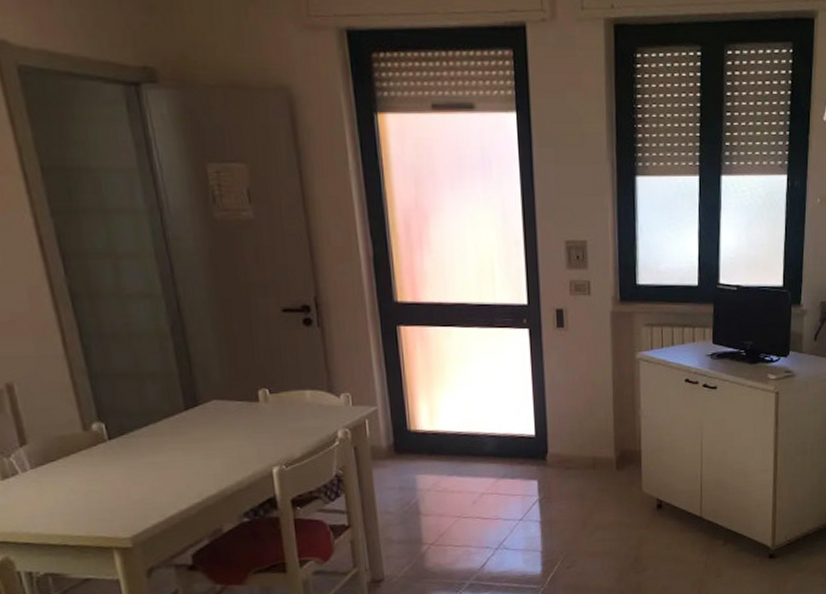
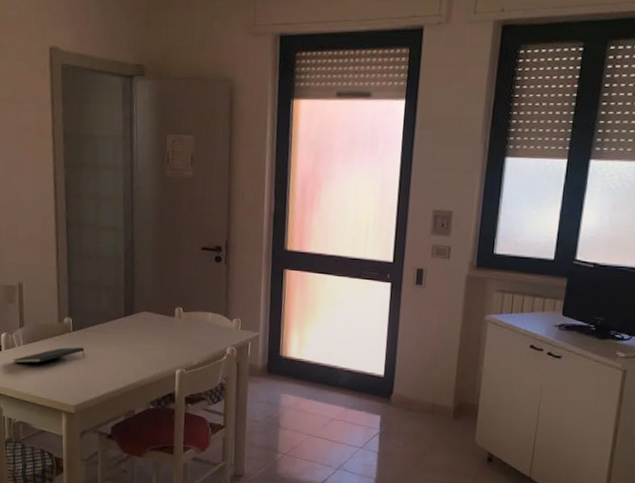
notepad: none [17,459,136,497] -> present [13,347,86,364]

